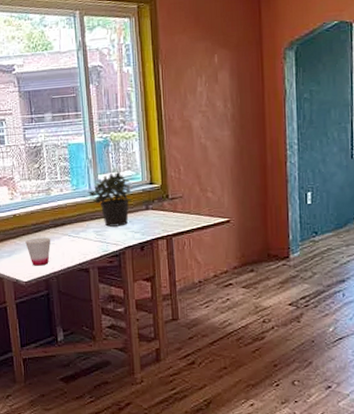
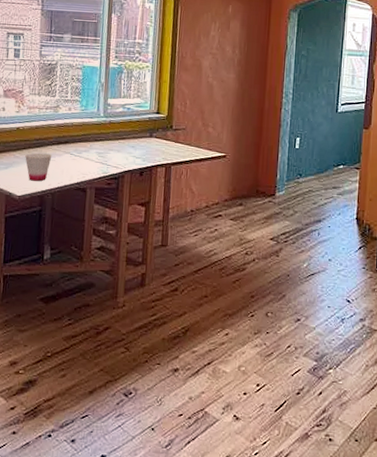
potted plant: present [88,171,132,227] -> none [96,98,138,150]

